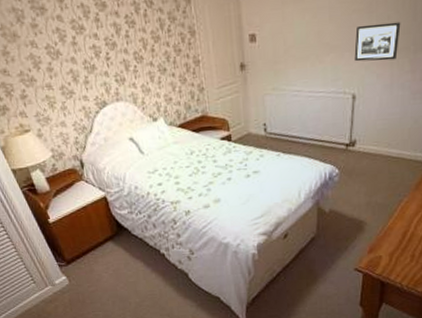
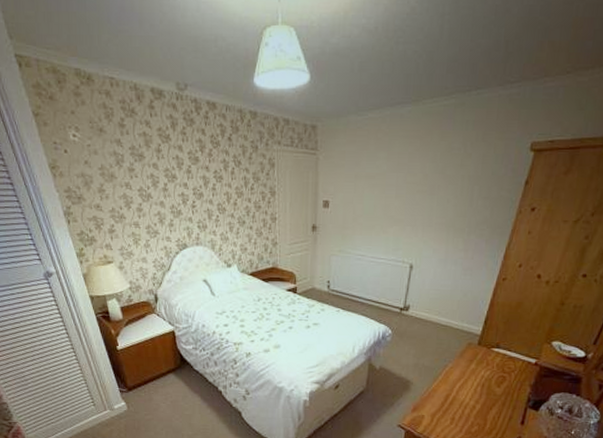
picture frame: present [354,21,401,62] -> none [415,204,458,238]

